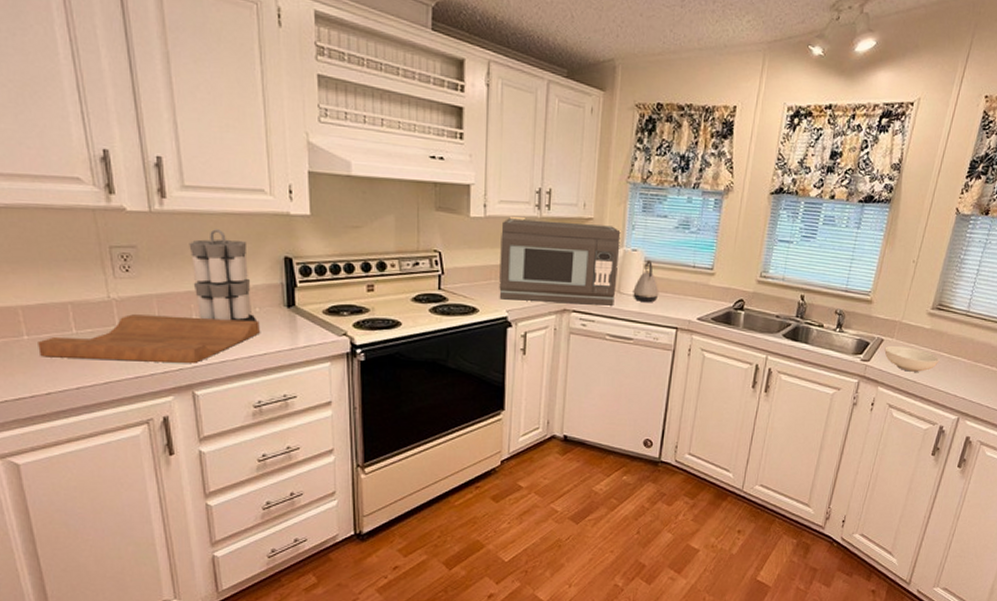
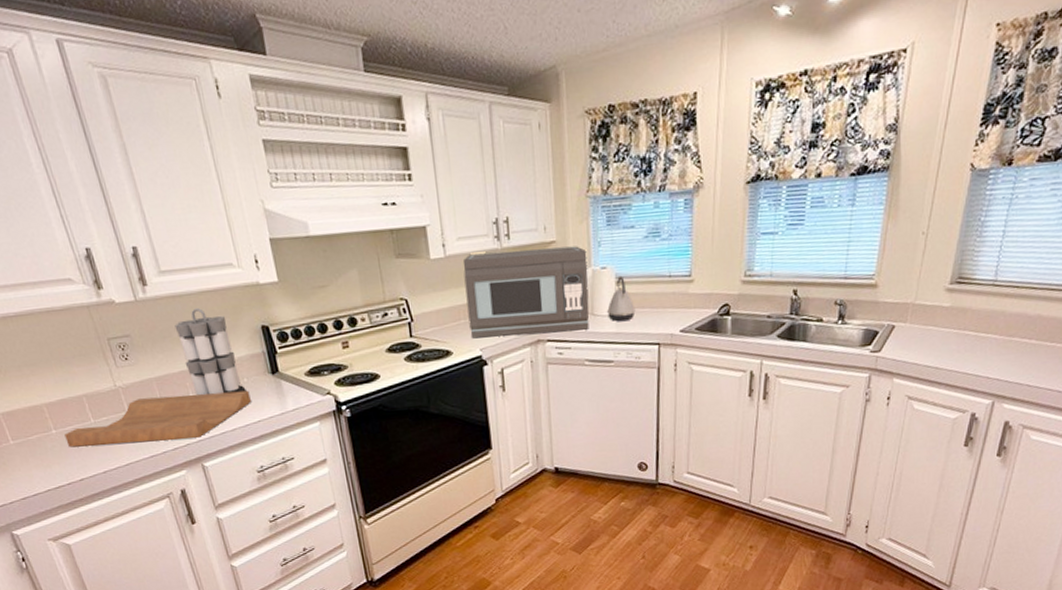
bowl: present [884,345,940,372] -> none [897,330,965,358]

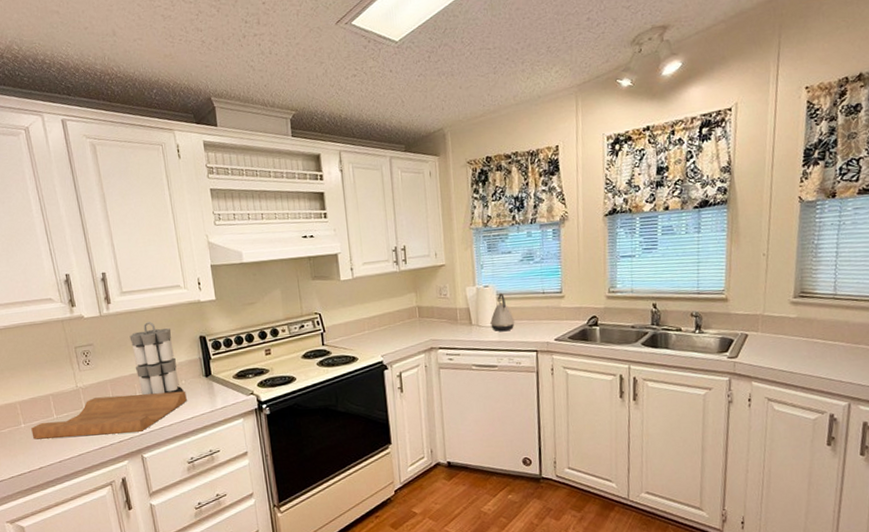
microwave: present [463,246,590,339] -> none [368,268,475,347]

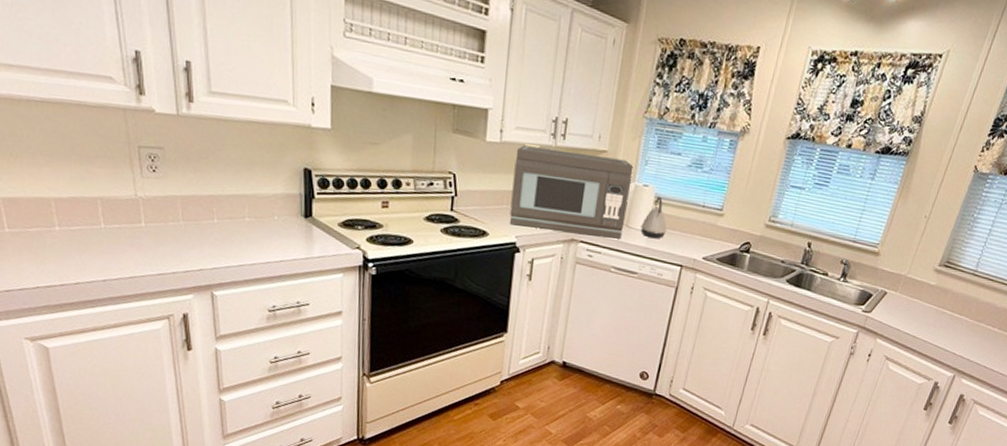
cutting board: present [31,391,187,440] -> none [68,213,277,266]
spice rack: present [129,322,184,396] -> none [213,136,275,229]
microwave: none [368,268,475,347] -> present [509,145,634,239]

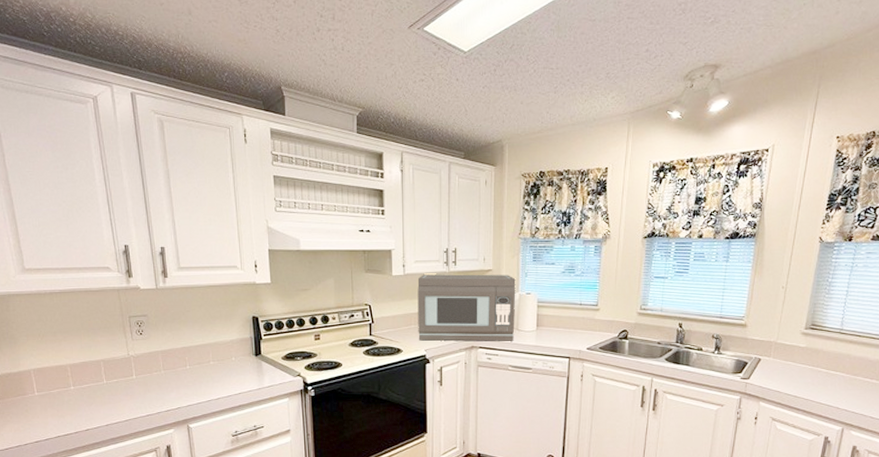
kettle: present [640,196,667,238] -> none [529,300,552,336]

